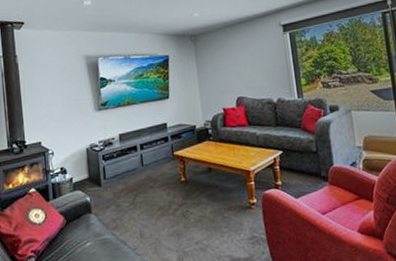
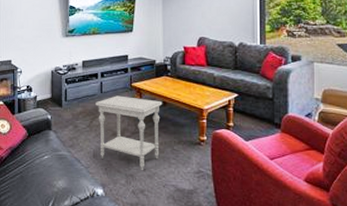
side table: none [137,166,210,245] -> present [96,95,163,171]

